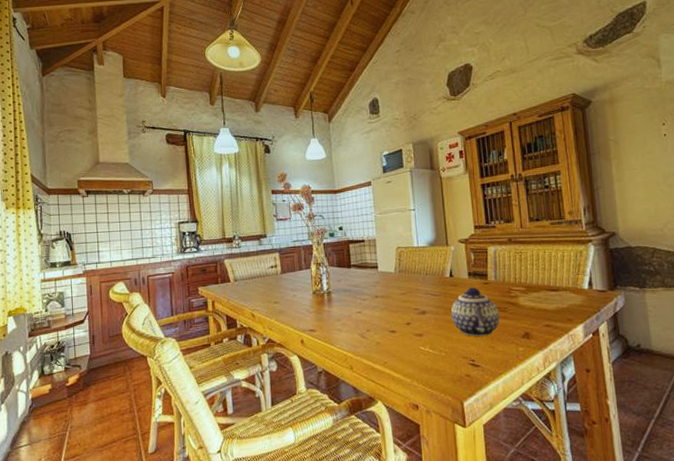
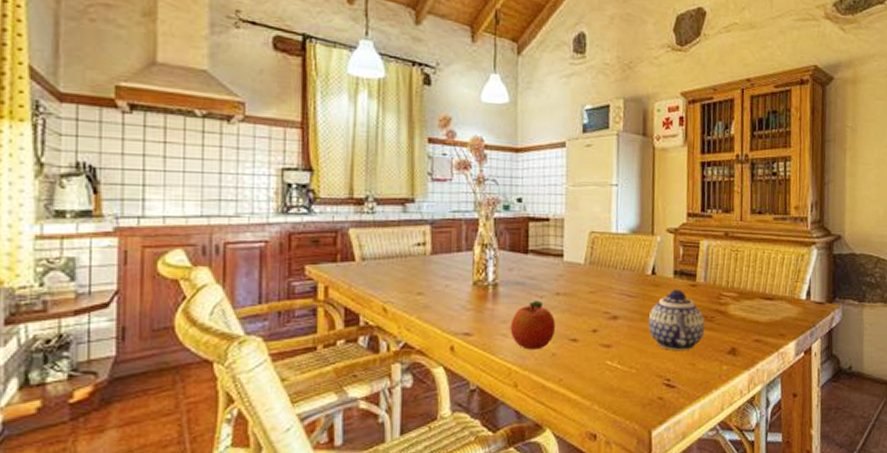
fruit: none [343,303,378,341] -> present [510,301,556,350]

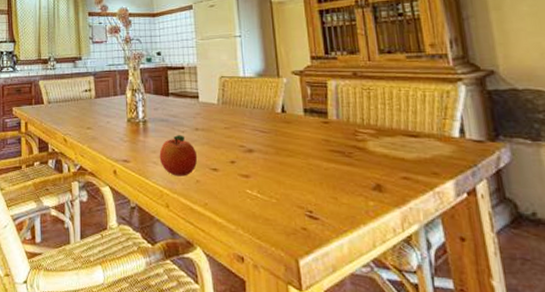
teapot: present [648,289,705,351] -> none [283,125,344,185]

